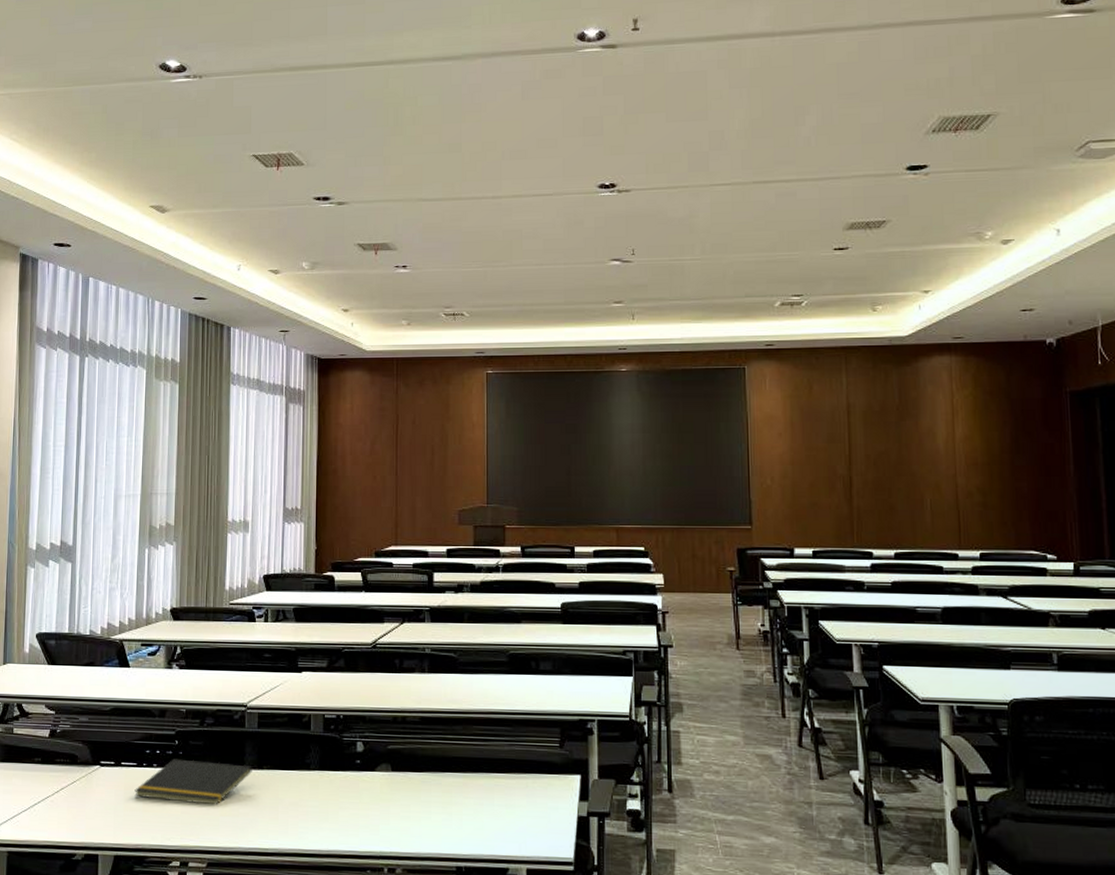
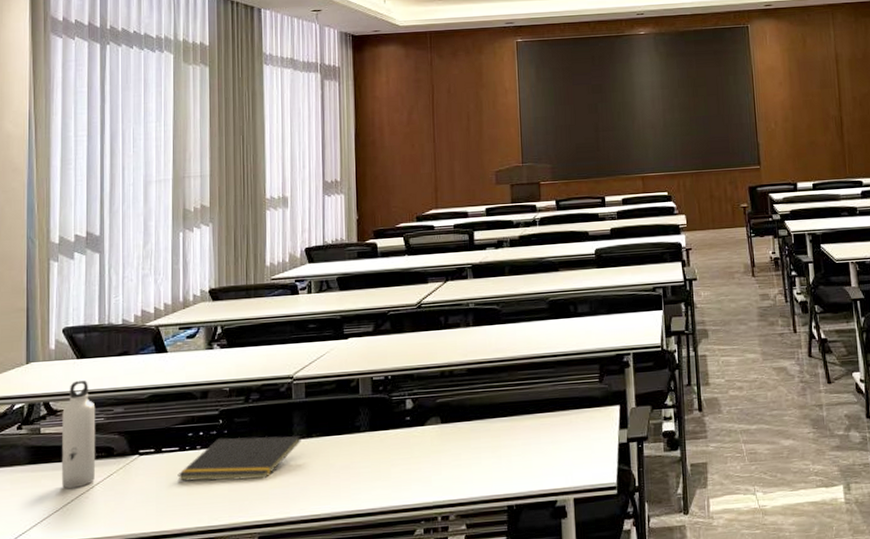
water bottle: none [30,685,63,791] -> present [61,379,96,489]

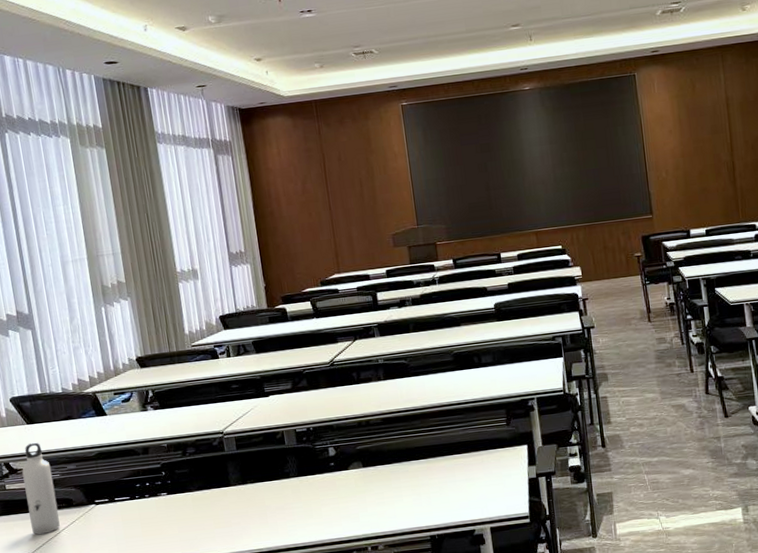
notepad: present [177,435,301,482] -> none [132,482,238,526]

